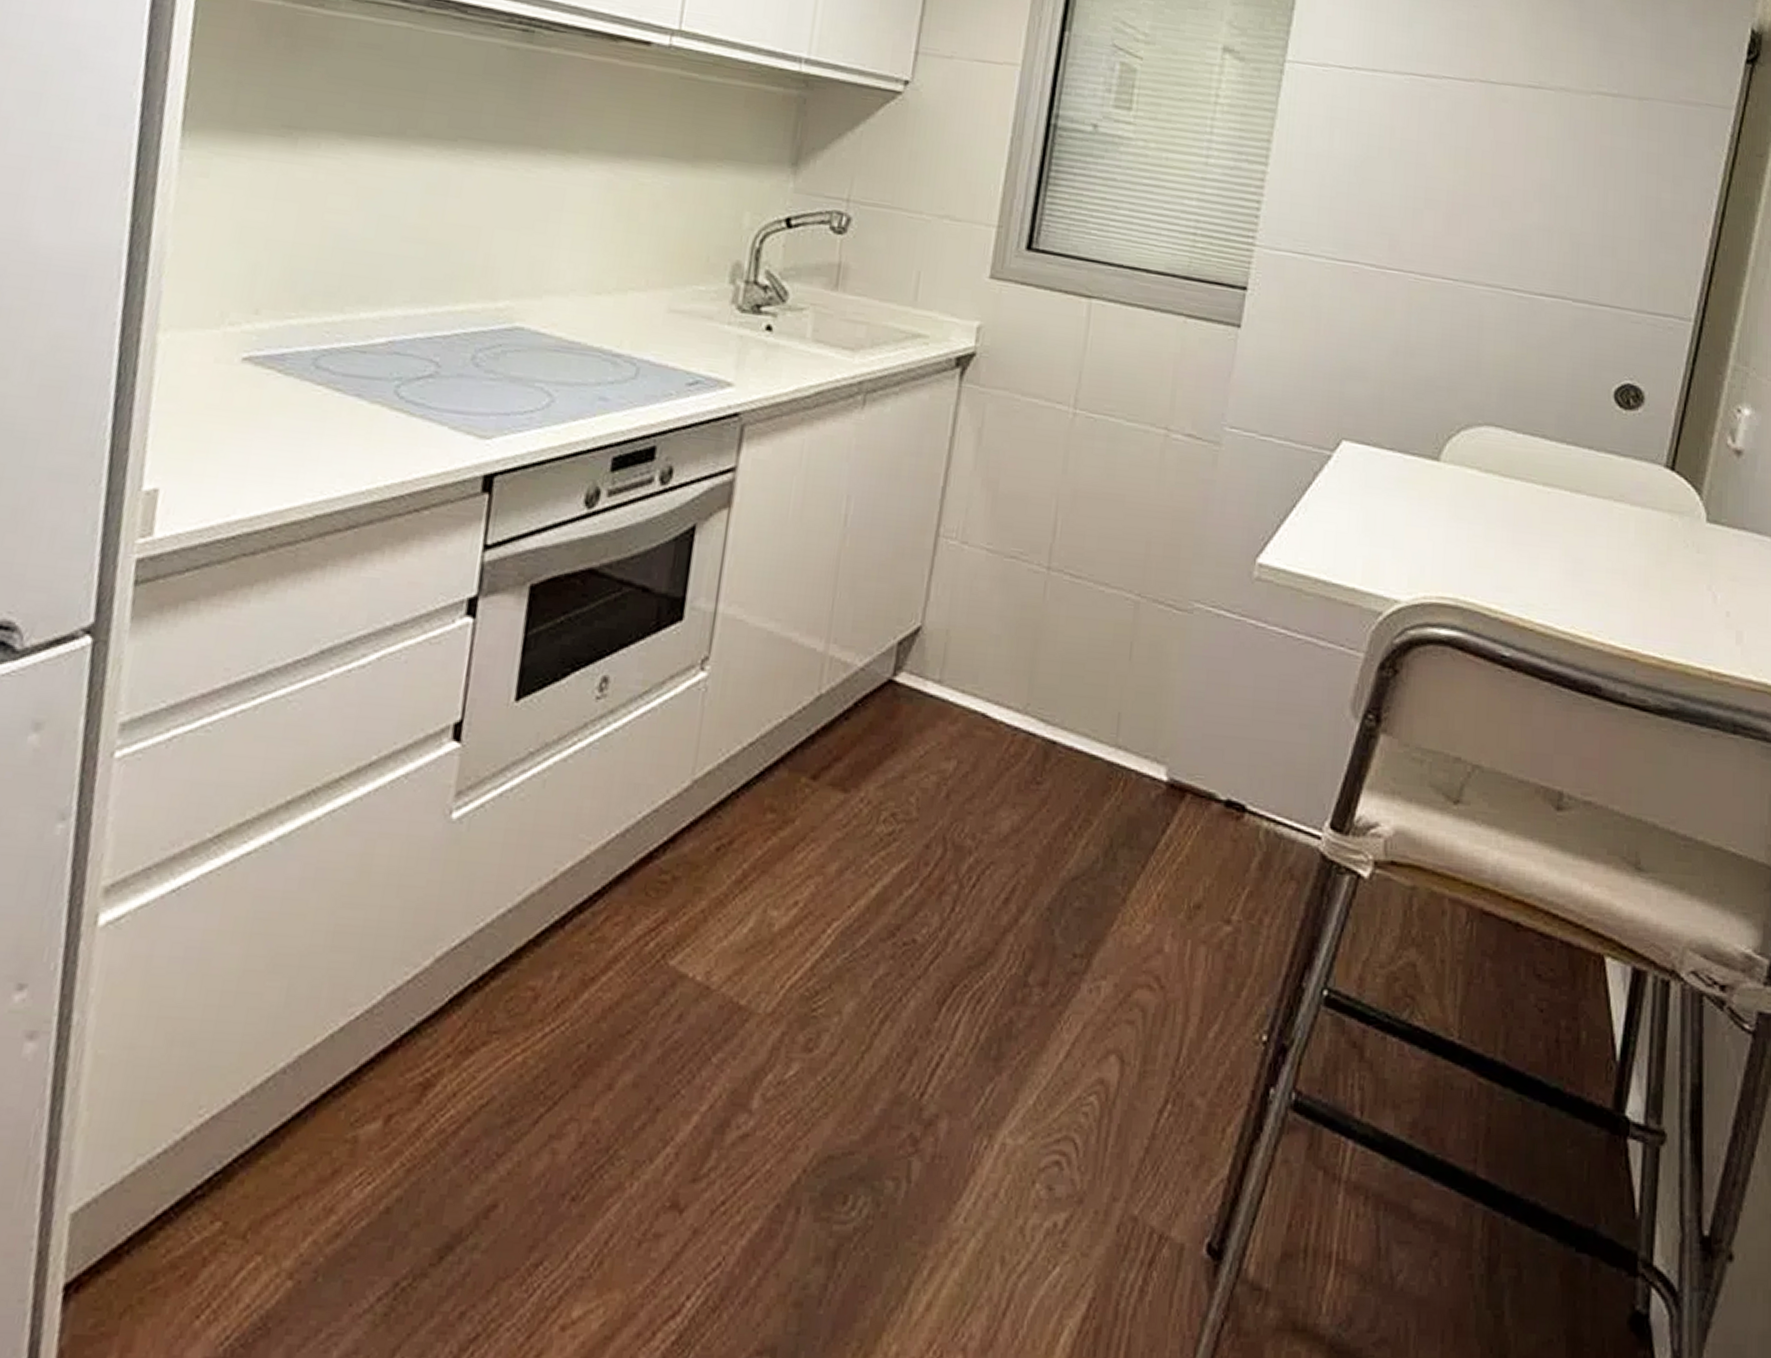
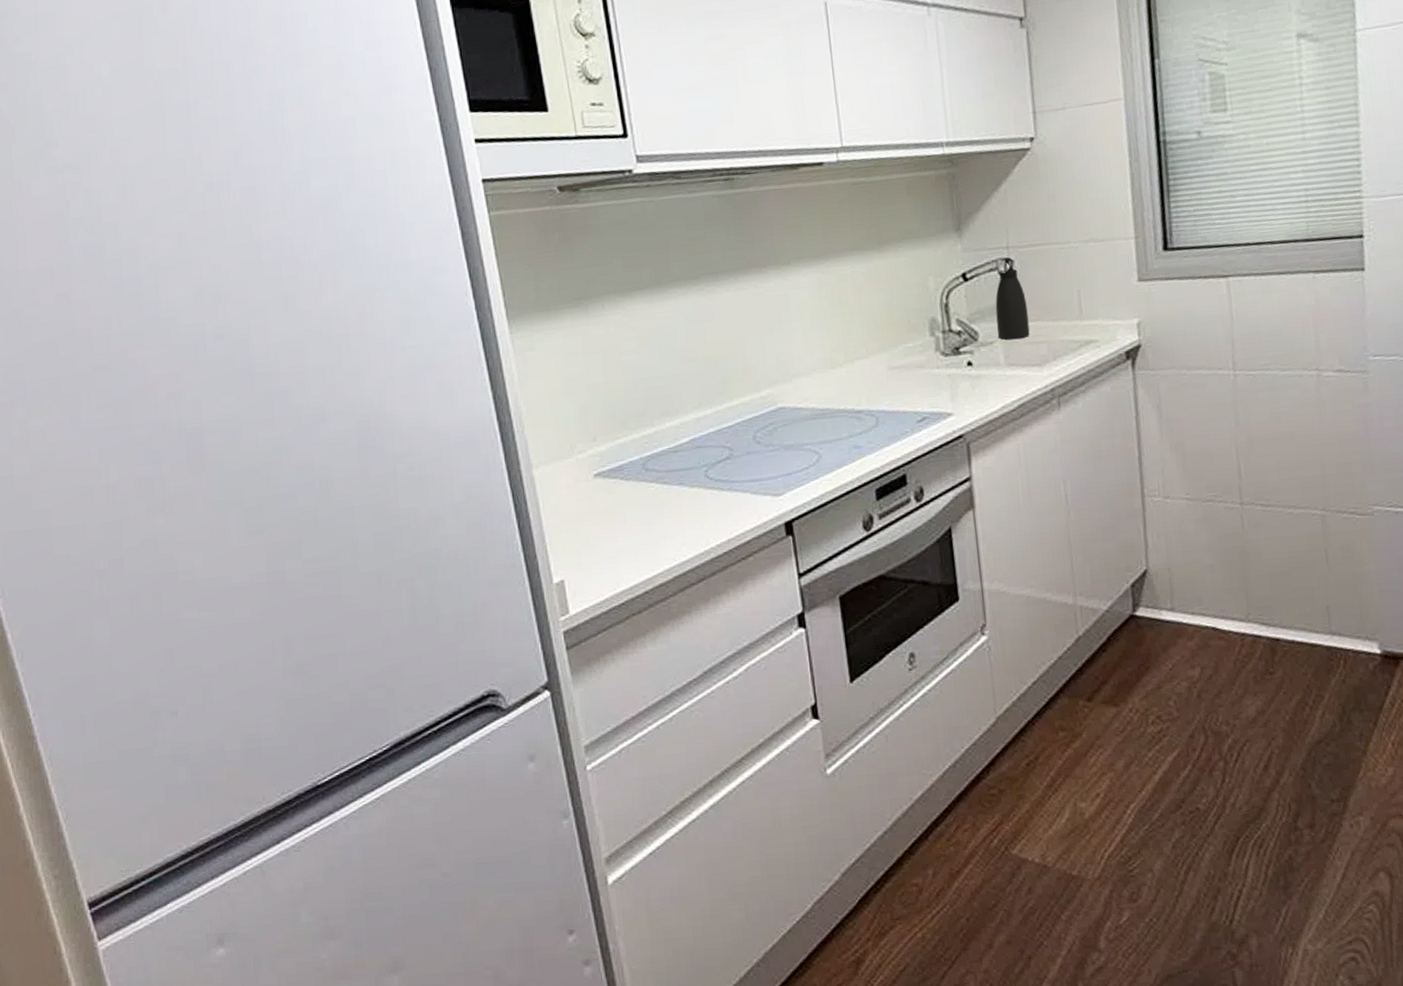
soap dispenser: none [810,212,856,313] -> present [995,257,1030,340]

